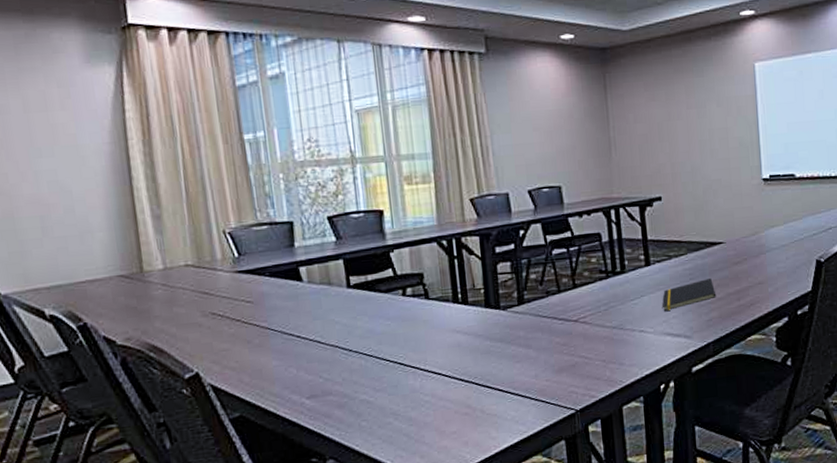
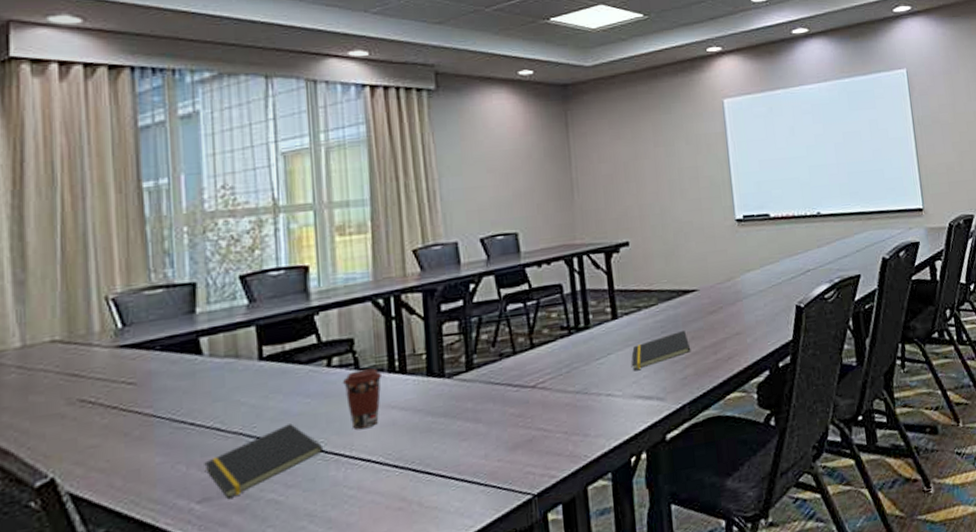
notepad: none [310,341,403,397] -> present [204,424,324,499]
coffee cup: none [415,299,448,348] -> present [342,368,383,429]

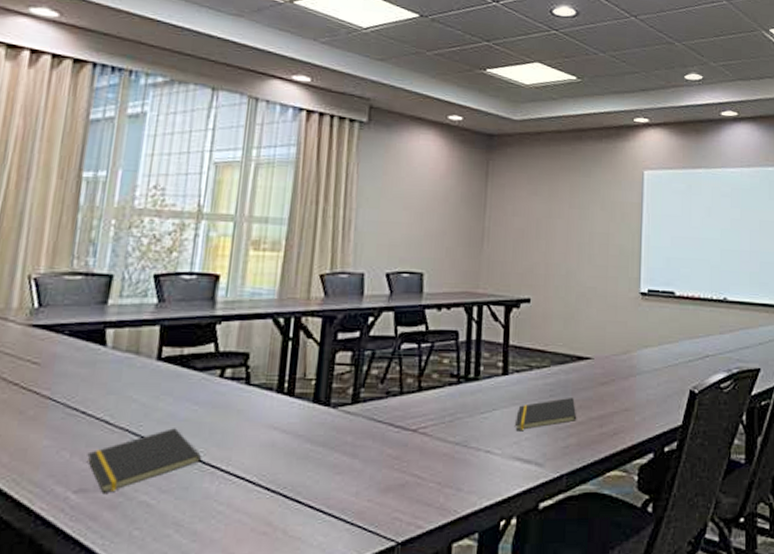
coffee cup: present [342,368,383,429] -> none [231,386,271,444]

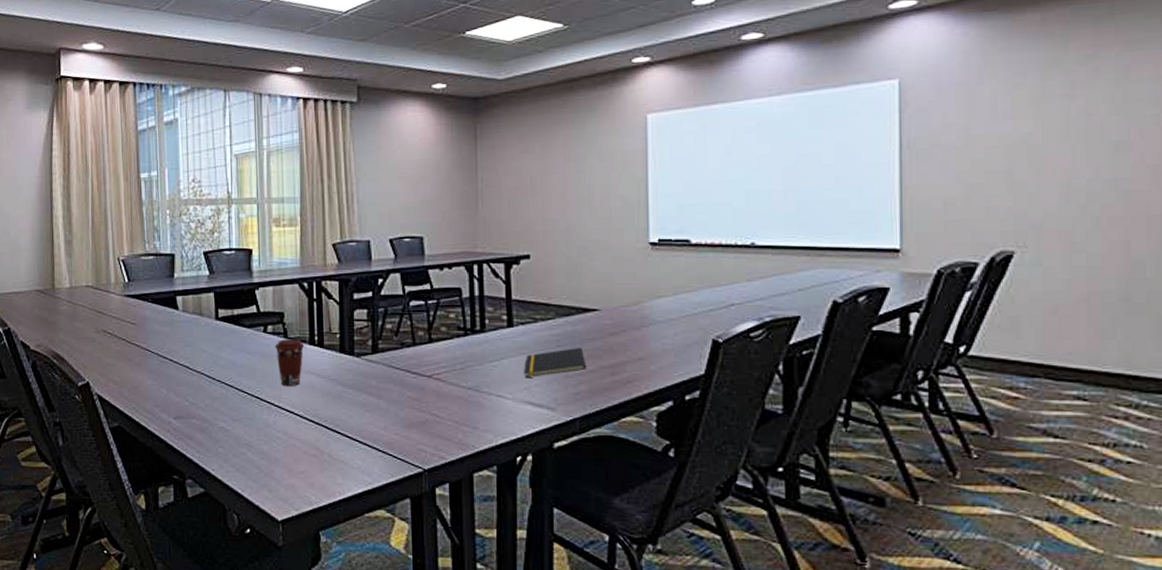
notepad: present [87,428,202,493] -> none [178,372,260,420]
coffee cup: none [231,386,271,444] -> present [274,339,305,386]

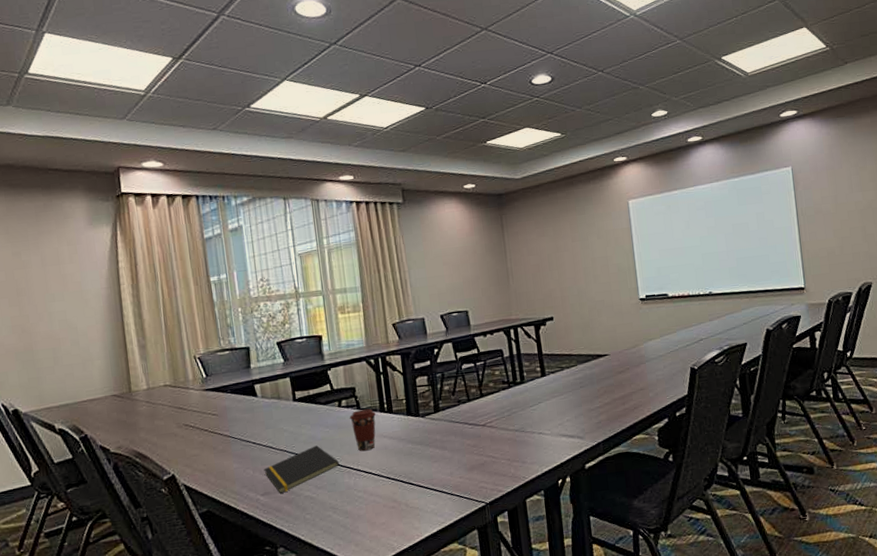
notepad: none [178,372,260,420] -> present [264,445,340,494]
notepad: present [524,348,587,377] -> none [557,386,604,415]

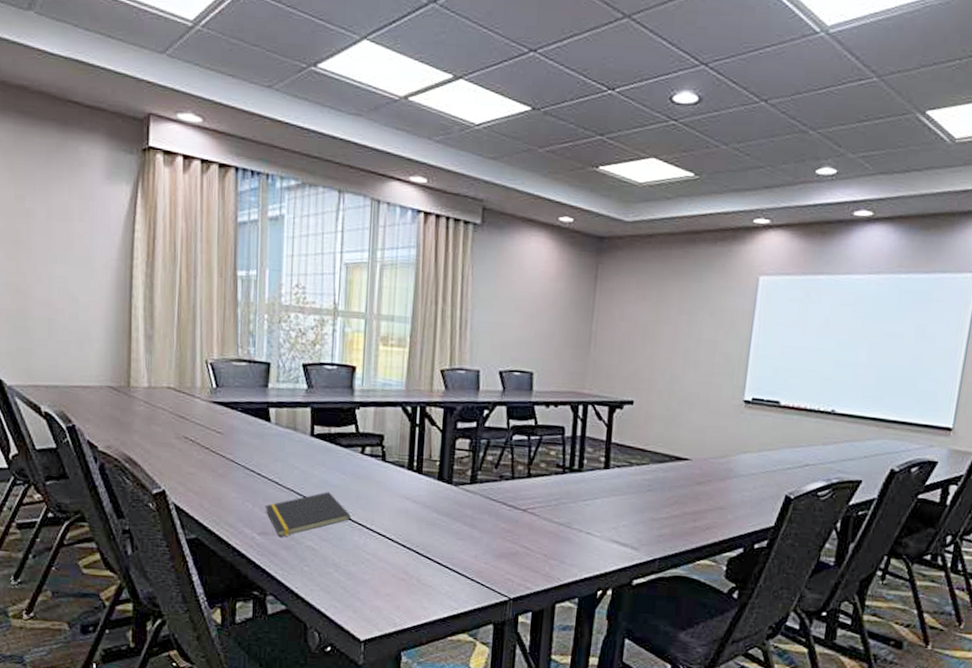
coffee cup: present [349,409,376,451] -> none [371,462,403,510]

